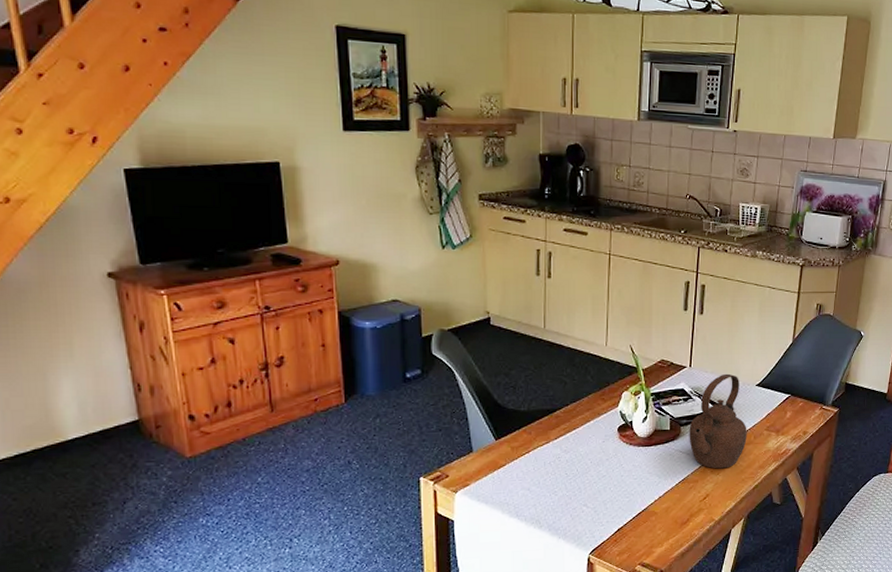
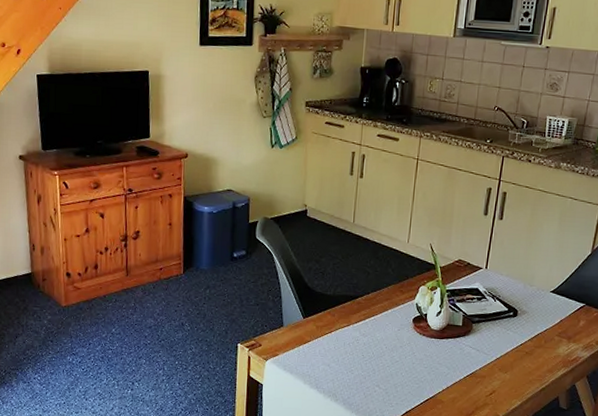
teapot: present [689,373,747,469] -> none [480,277,538,368]

